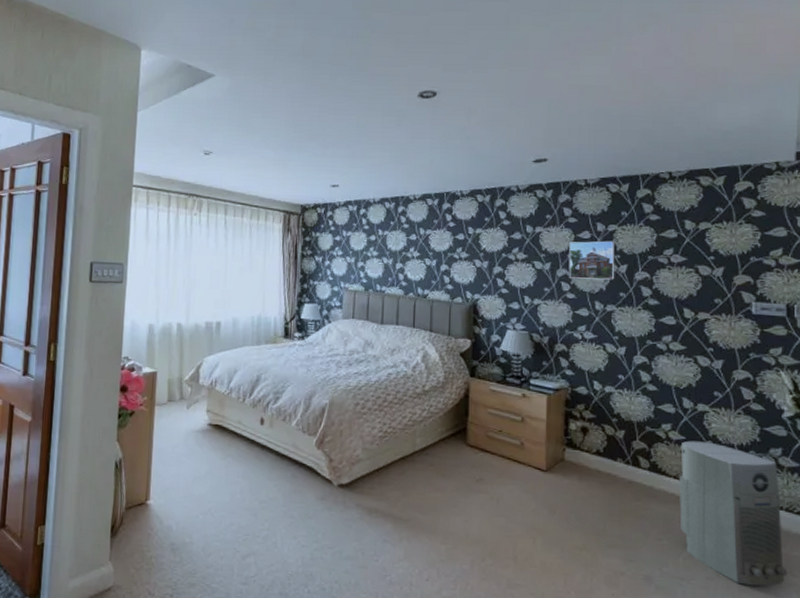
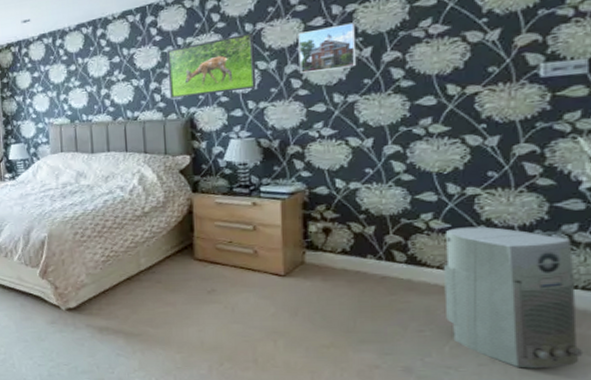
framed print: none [457,234,533,285] -> present [166,32,257,99]

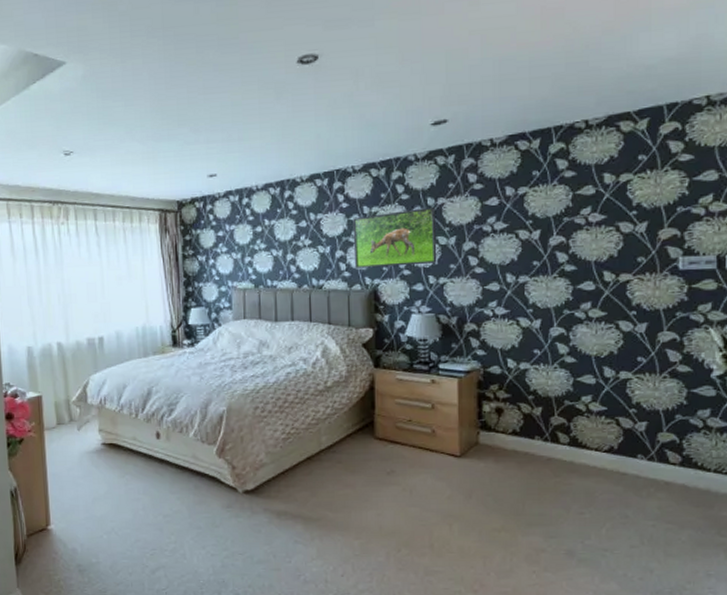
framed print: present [298,22,357,74] -> none [475,205,527,252]
air purifier: present [443,226,584,369] -> none [600,410,716,550]

